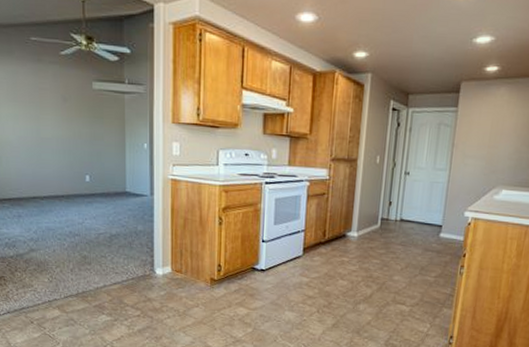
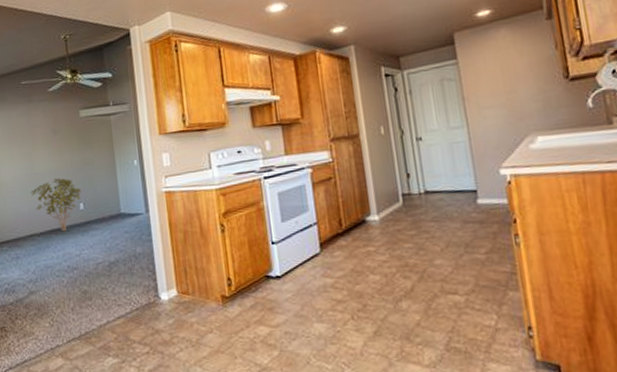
shrub: none [35,146,89,200] -> present [30,178,82,232]

